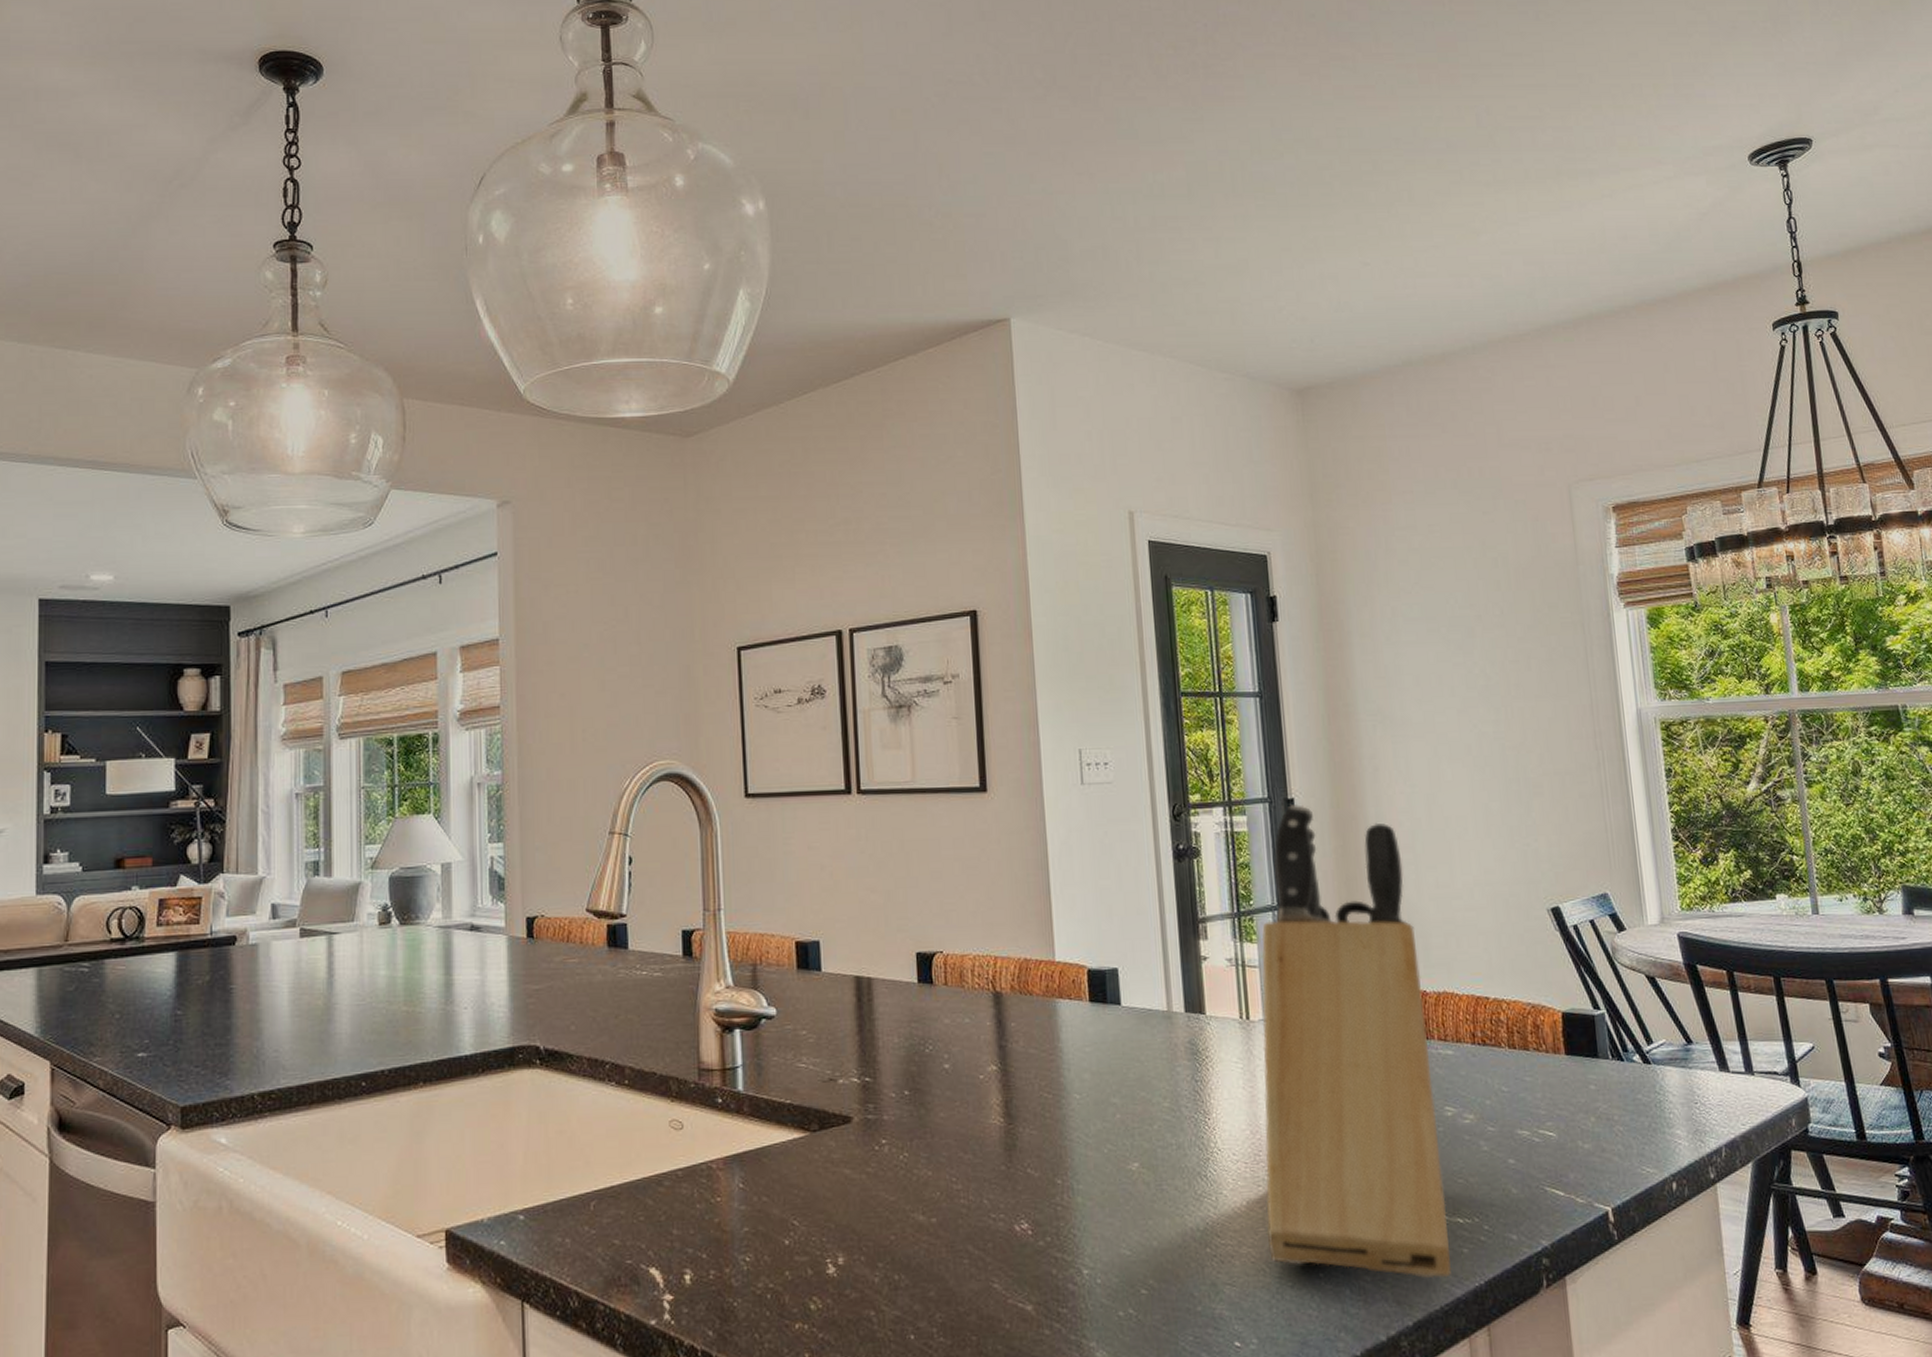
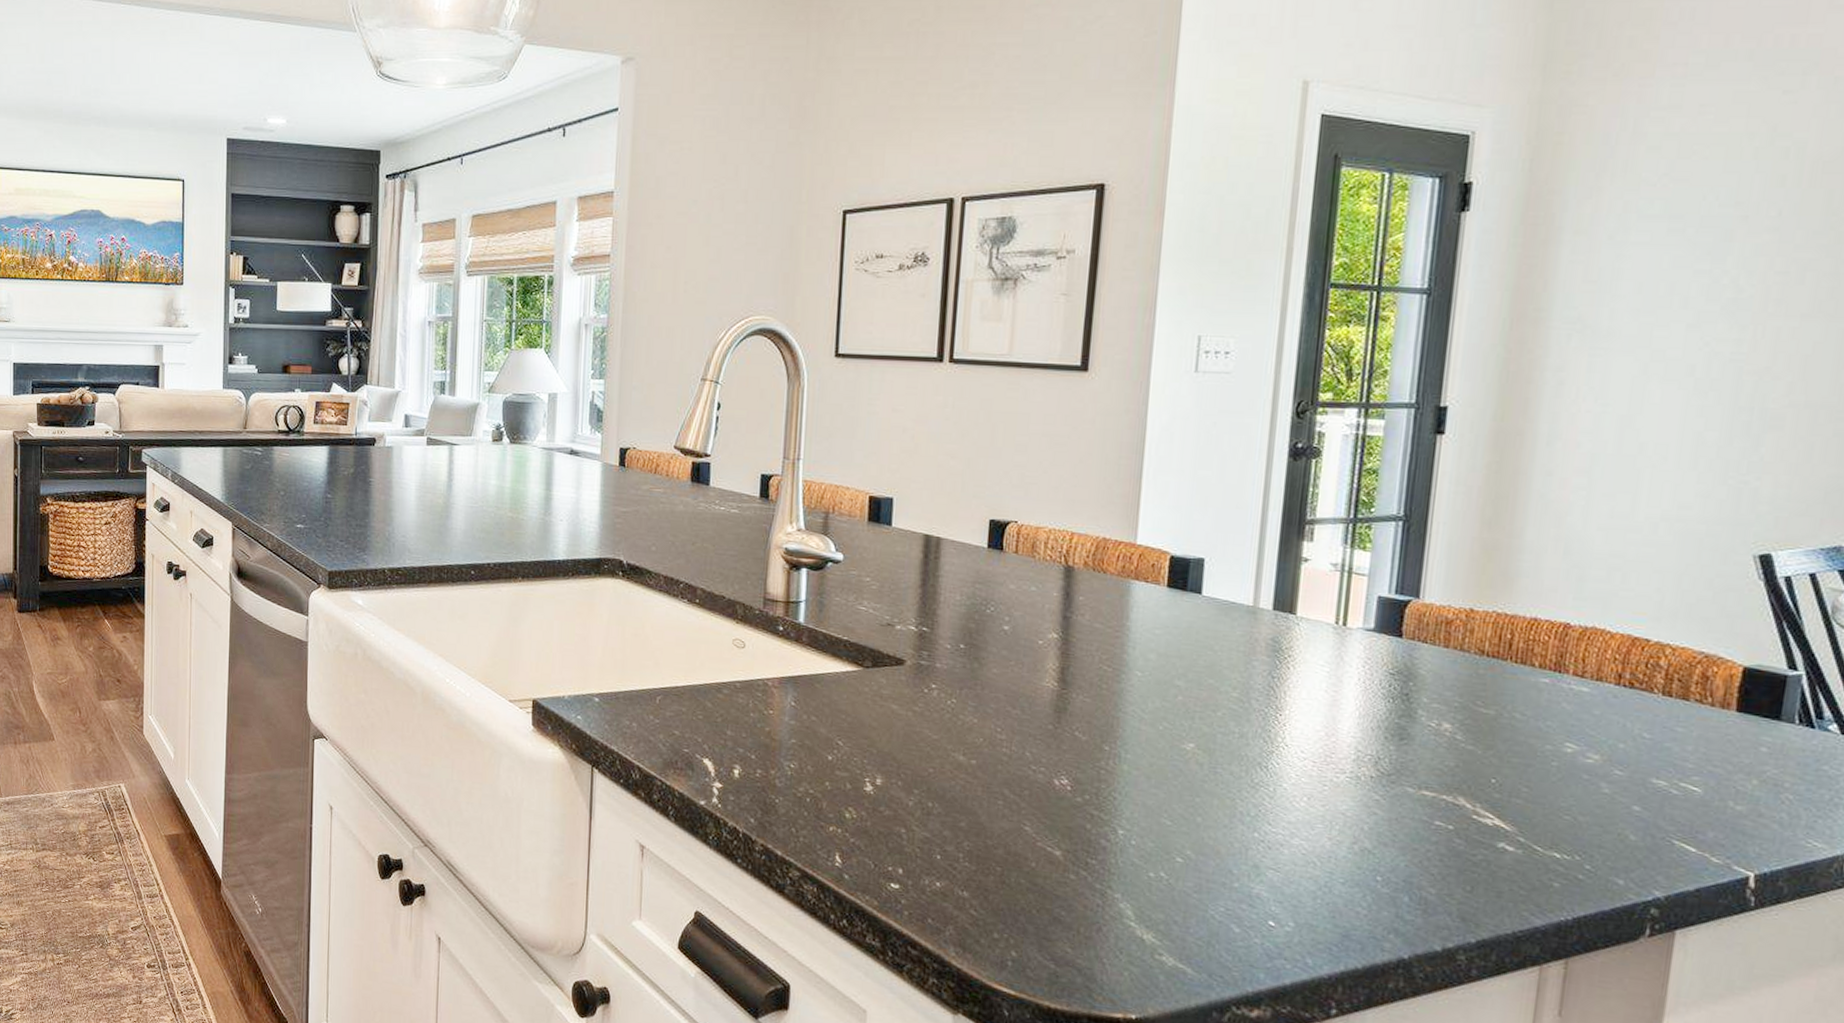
knife block: present [1261,805,1452,1279] -> none [1324,413,1572,906]

